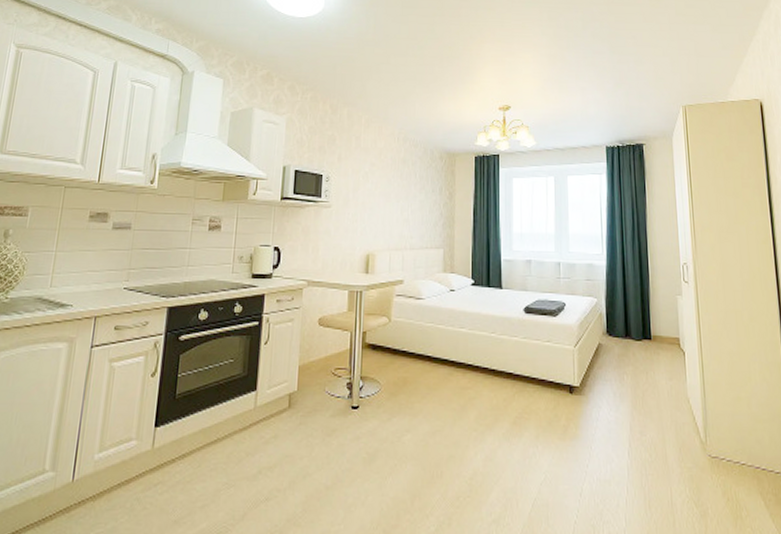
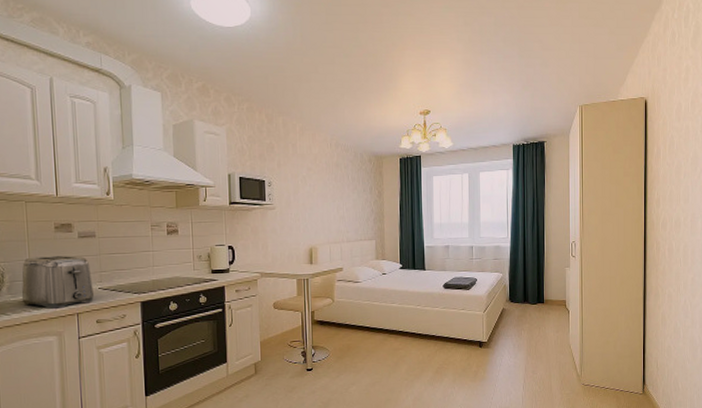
toaster: none [38,248,120,309] -> present [21,256,95,309]

